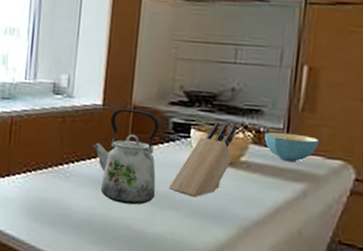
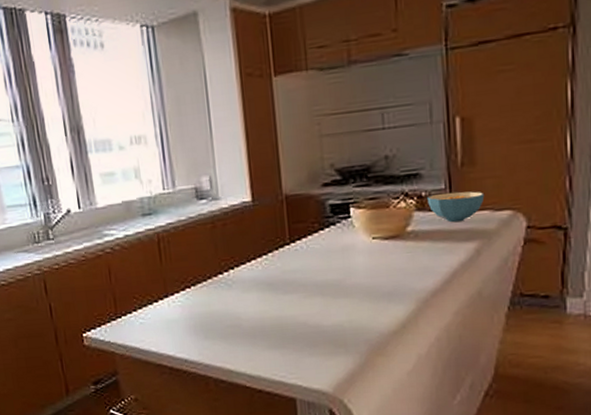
kettle: present [93,109,160,205] -> none [250,199,326,301]
knife block: present [169,121,237,198] -> none [338,194,398,280]

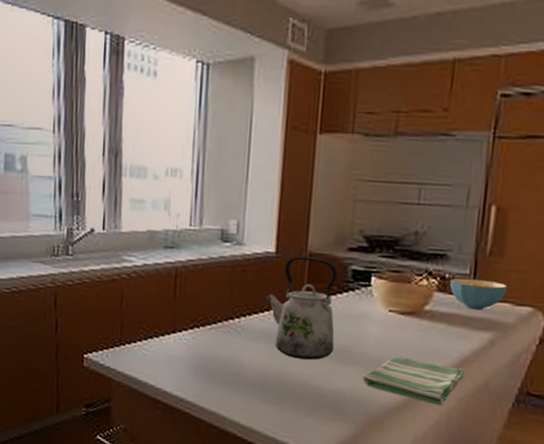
kettle: none [250,199,326,301] -> present [266,256,339,360]
dish towel: none [358,280,458,322] -> present [362,356,465,406]

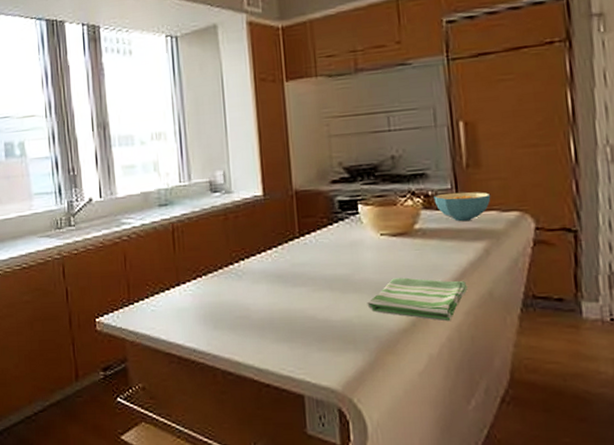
kettle: present [266,256,339,360] -> none [260,194,335,294]

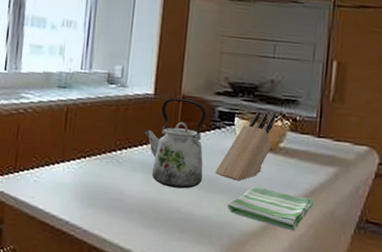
kettle: none [260,194,335,294] -> present [144,98,207,189]
knife block: none [347,192,406,275] -> present [215,110,276,181]
cereal bowl: present [434,192,491,222] -> none [300,120,348,148]

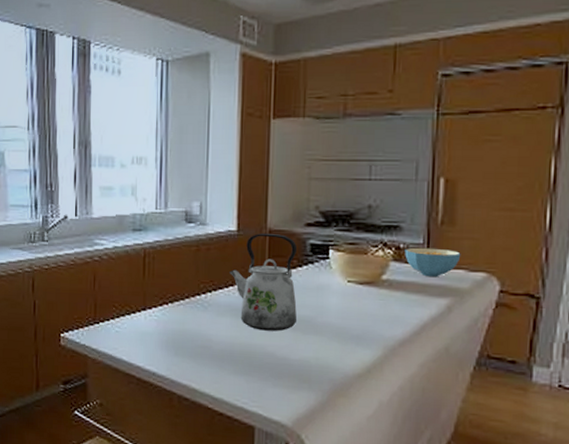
knife block: present [215,110,276,181] -> none [310,240,376,320]
dish towel: present [227,186,314,232] -> none [326,325,426,372]
cereal bowl: none [300,120,348,148] -> present [405,247,461,278]

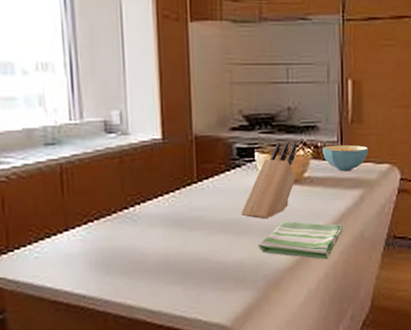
kettle: present [229,234,298,332] -> none [158,140,229,238]
knife block: none [310,240,376,320] -> present [241,142,297,219]
dish towel: none [326,325,426,372] -> present [258,221,344,260]

